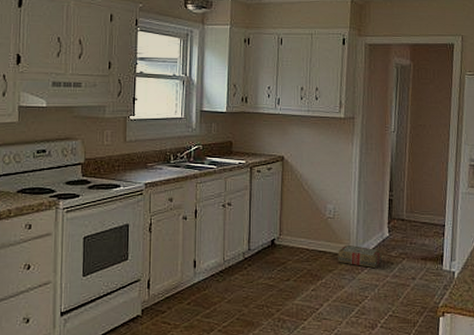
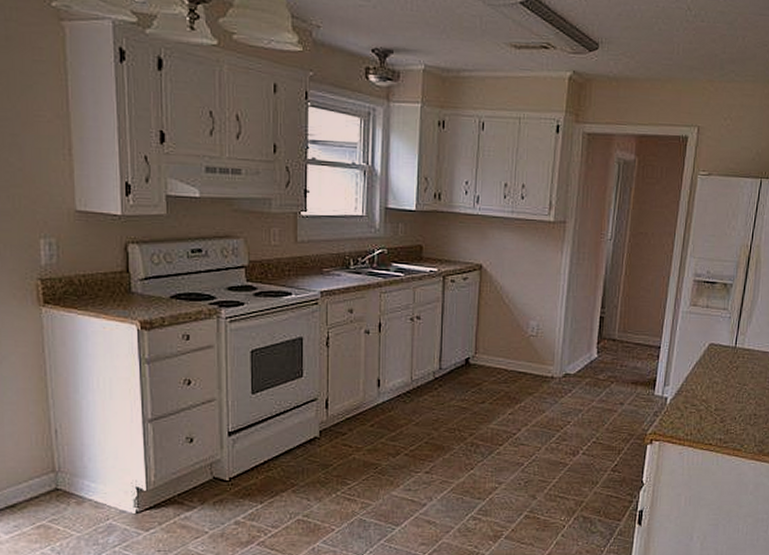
carton: present [338,244,382,269] -> none [539,365,588,392]

